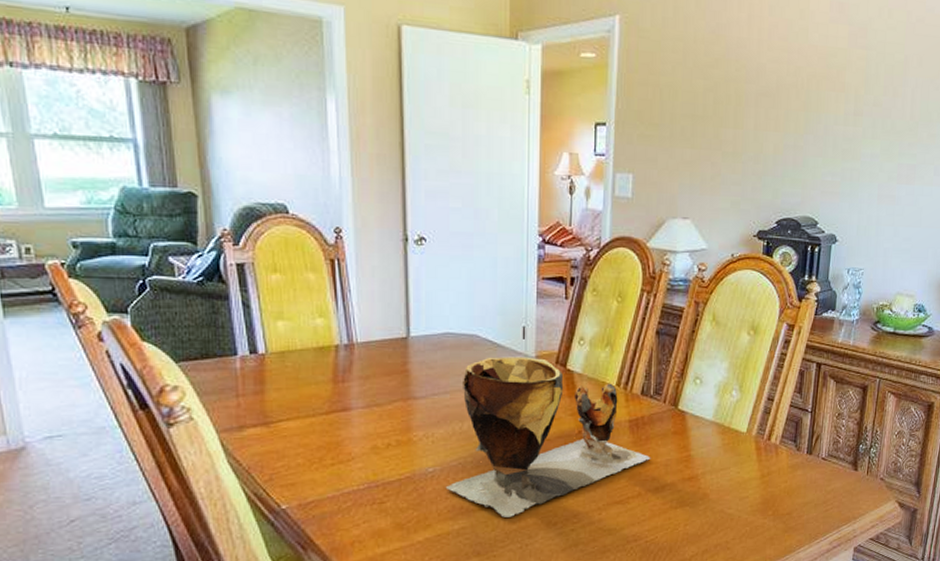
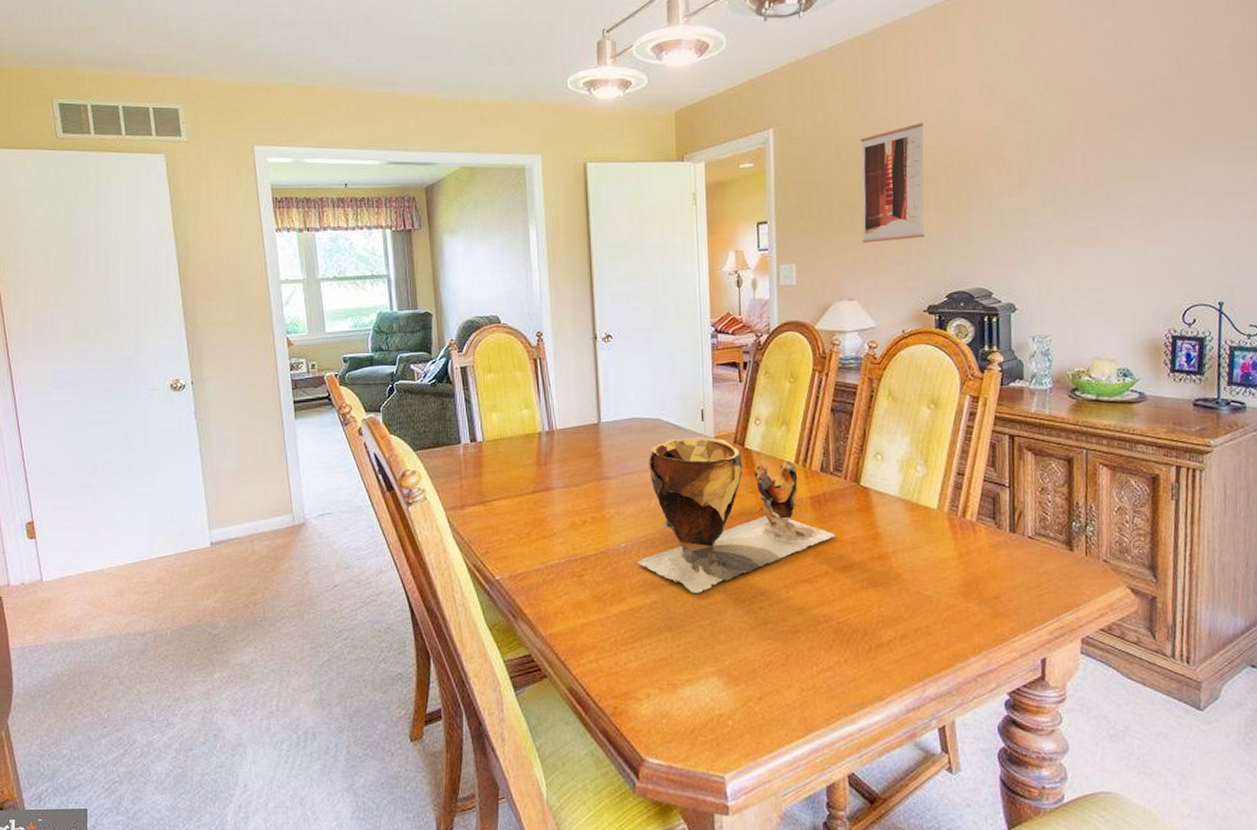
wall art: none [702,32,773,159] -> present [861,123,925,243]

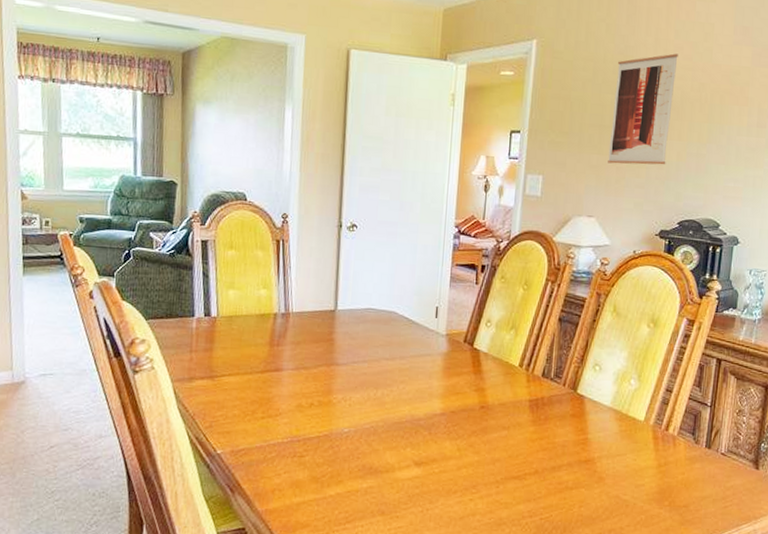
clay pot: present [636,437,836,593] -> none [358,332,549,481]

